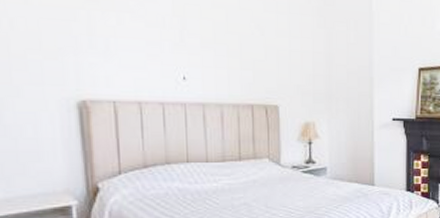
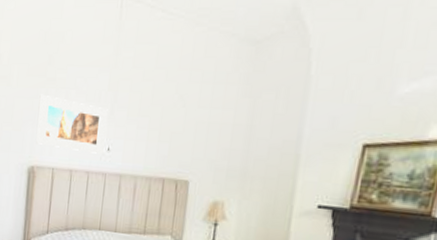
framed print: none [78,16,180,84] -> present [36,94,108,154]

